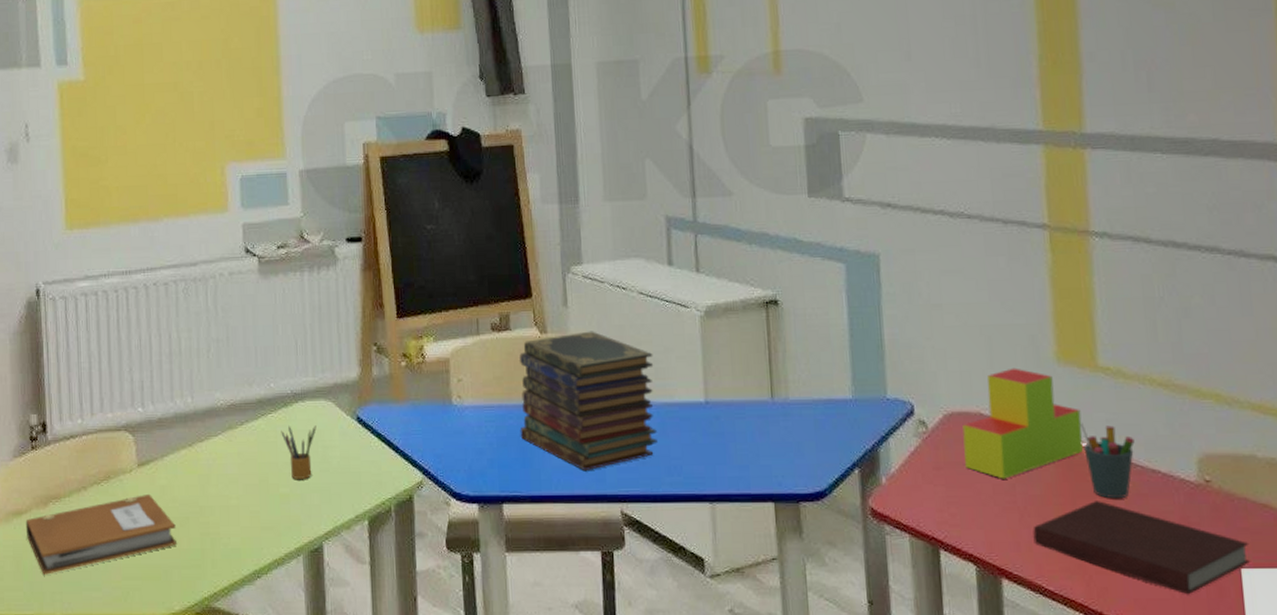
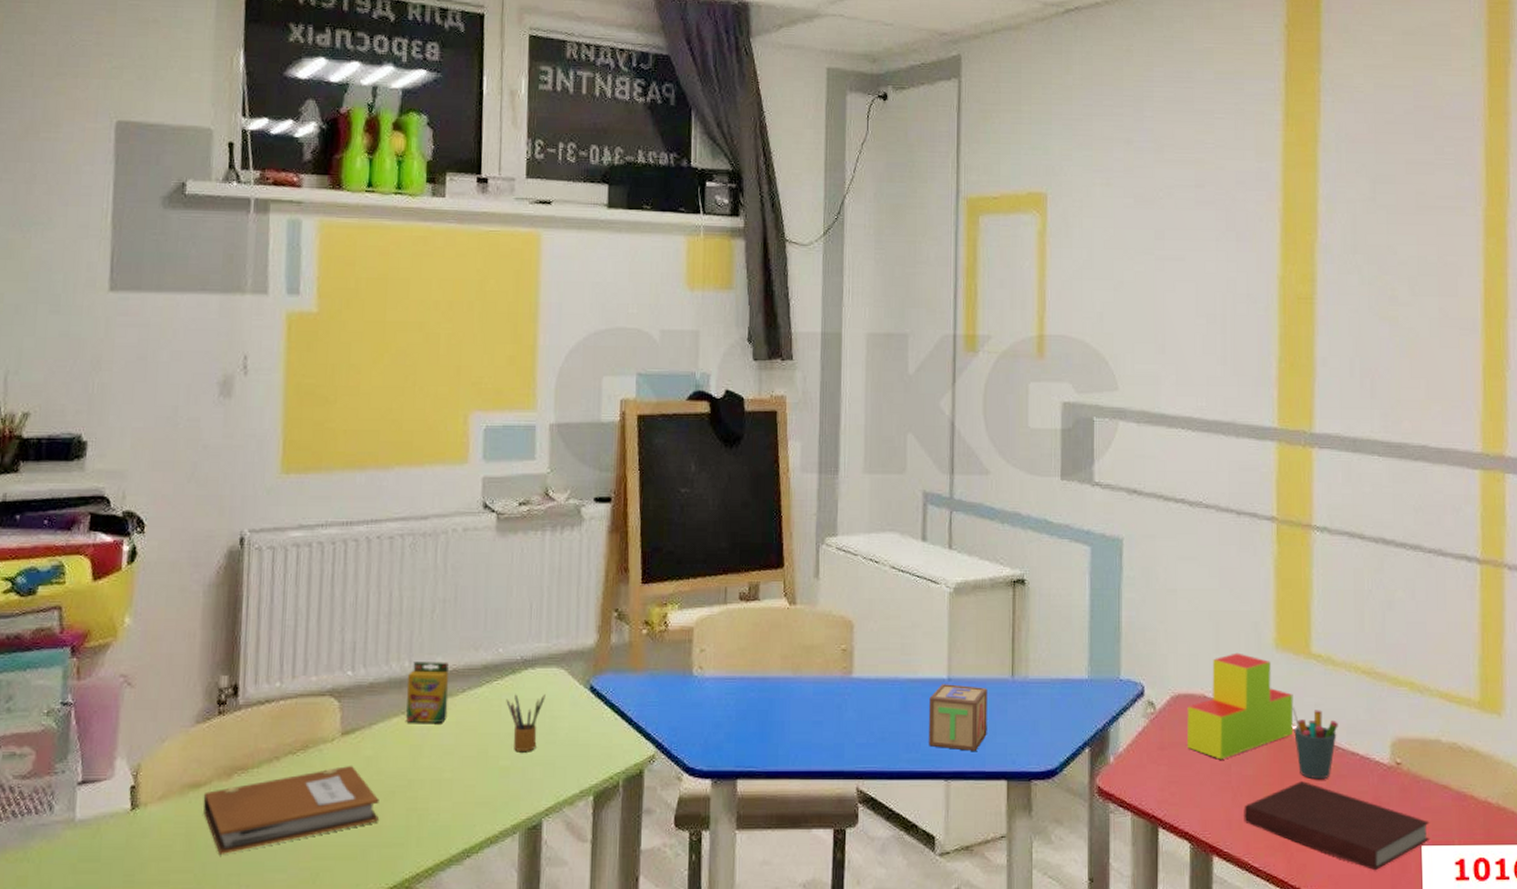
crayon box: none [190,397,230,454] -> present [406,662,449,723]
book stack: present [519,331,657,470] -> none [760,604,901,746]
alphabet block: none [688,407,750,473] -> present [929,684,987,751]

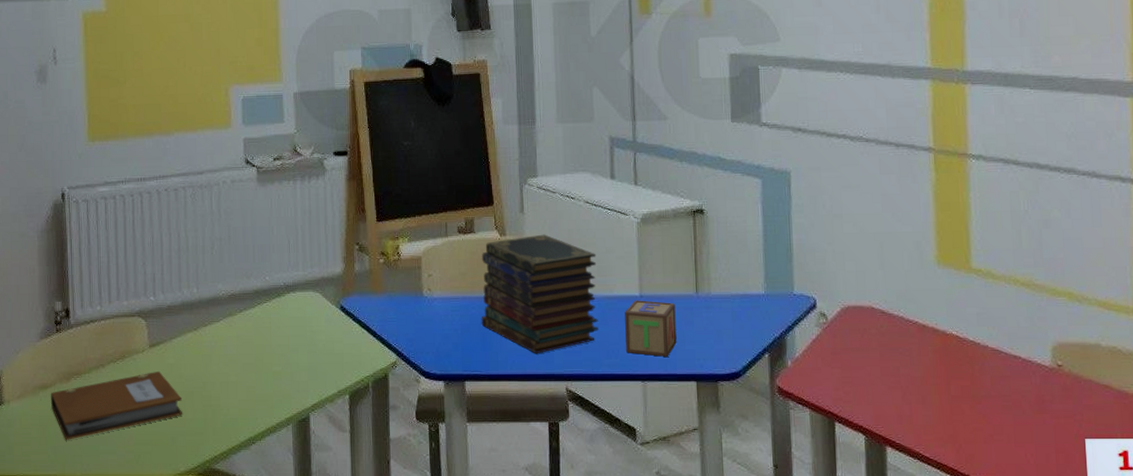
crayon box: present [406,662,449,723] -> none [196,288,230,337]
pencil box: present [506,694,546,751] -> none [274,313,305,359]
book stack: none [760,604,901,746] -> present [481,234,598,353]
toy blocks: present [1187,652,1294,760] -> none [857,269,957,363]
notebook: present [1244,781,1430,871] -> none [913,382,1093,461]
pen holder: present [1292,706,1338,780] -> none [955,315,1000,380]

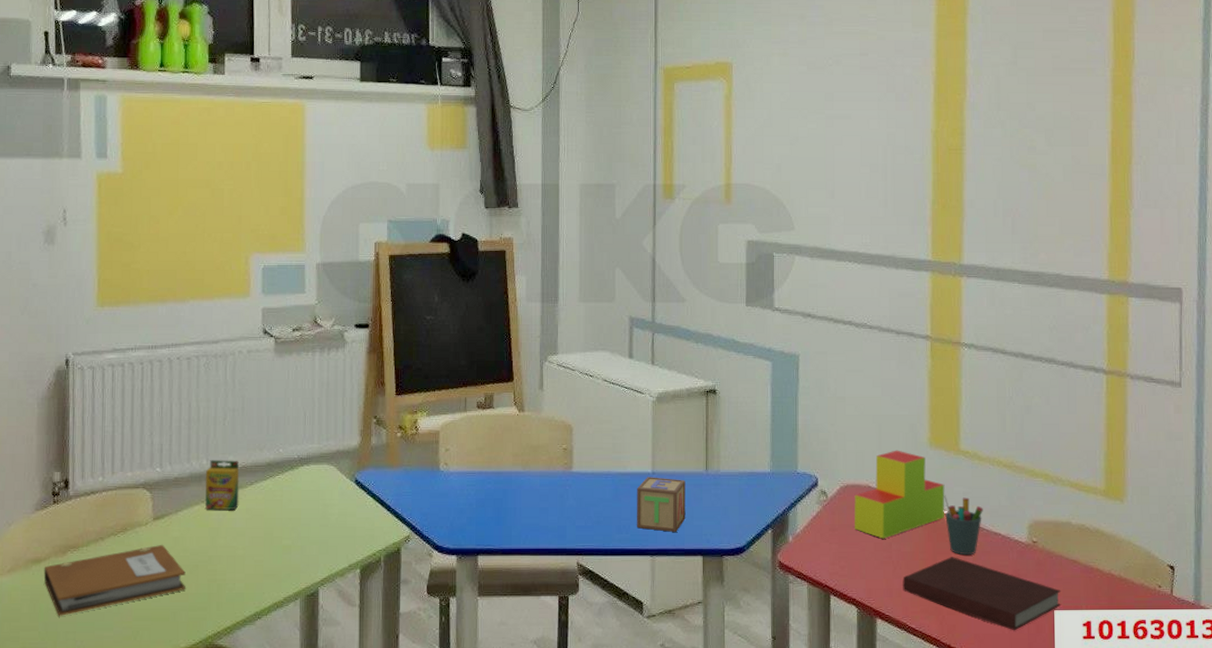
crayon box: none [196,288,230,337] -> present [205,460,240,510]
book stack: present [481,234,598,353] -> none [496,411,612,528]
toy blocks: none [857,269,957,363] -> present [854,450,945,539]
notebook: none [913,382,1093,461] -> present [902,557,1062,631]
pen holder: none [955,315,1000,380] -> present [944,494,983,556]

